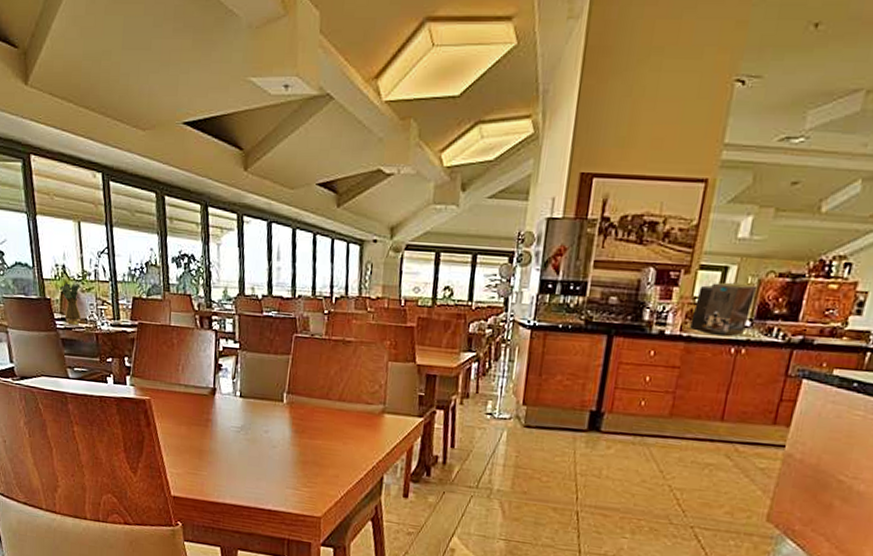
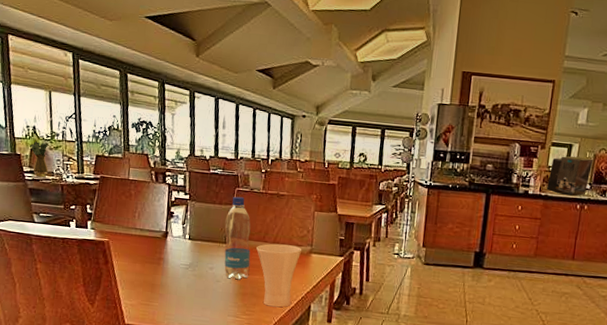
bottle: none [281,344,312,446] -> present [224,196,251,280]
cup: none [318,401,373,479] -> present [256,243,302,308]

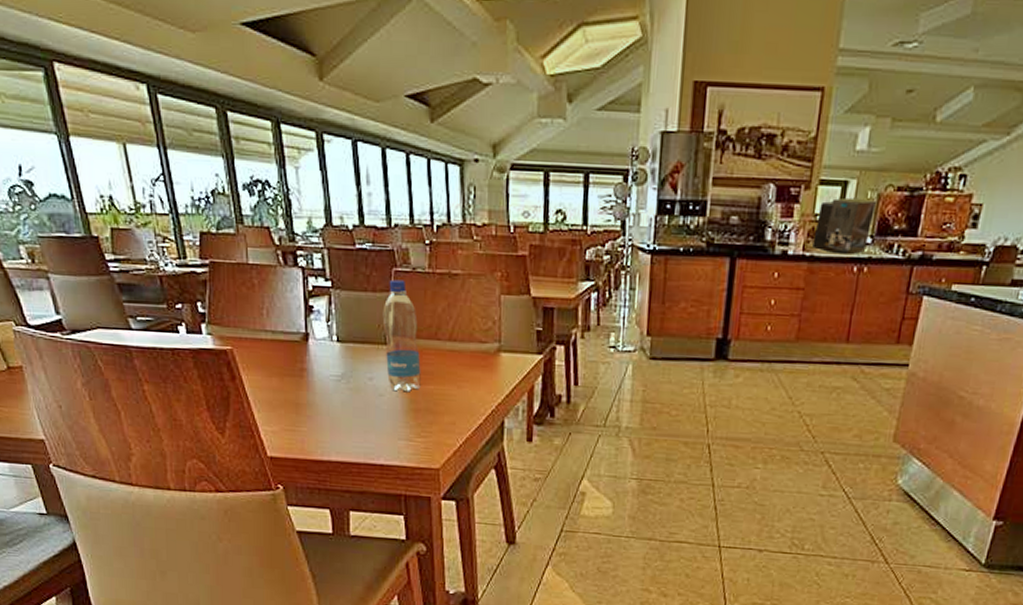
vase: present [30,140,49,178] -> none [109,215,140,268]
cup: present [256,243,302,308] -> none [427,341,488,426]

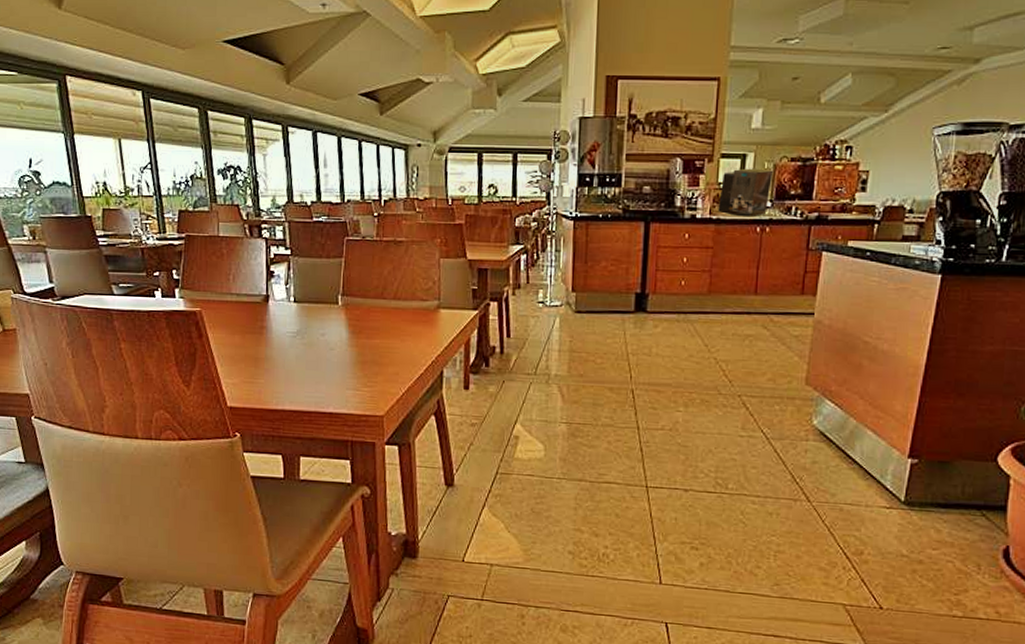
bottle: present [382,279,421,392] -> none [335,247,368,346]

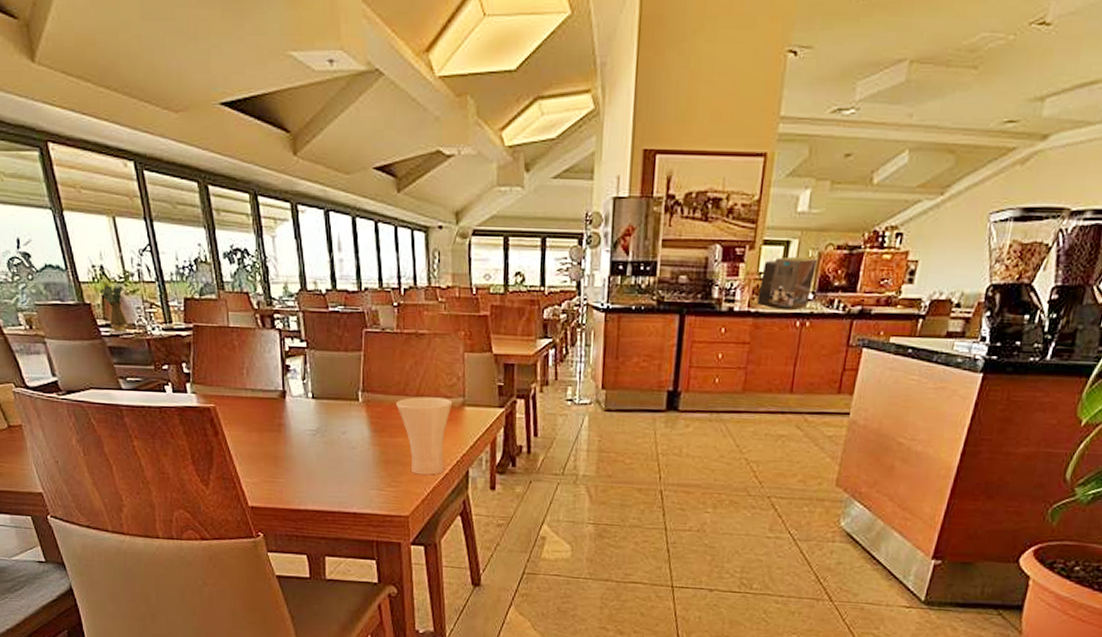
vase: none [102,198,125,242] -> present [101,284,129,332]
cup: none [374,300,429,376] -> present [396,396,453,475]

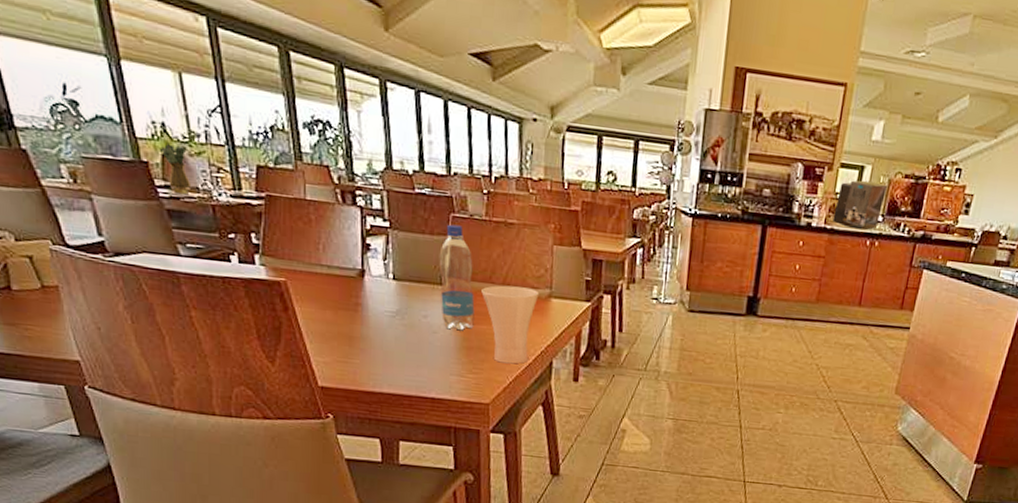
bottle: none [354,339,391,445] -> present [439,224,475,331]

